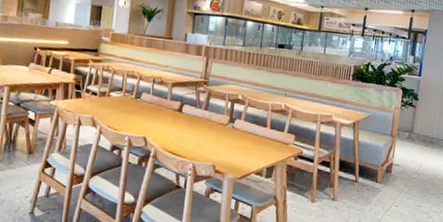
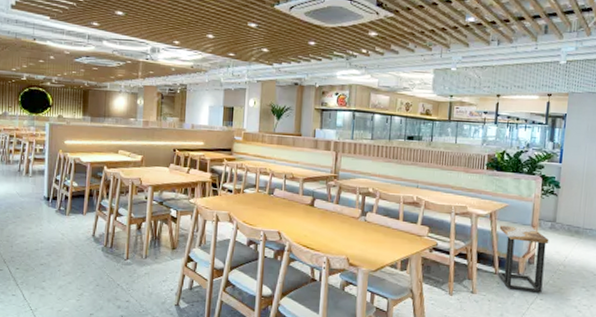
side table: none [357,134,406,201] -> present [497,225,549,294]

